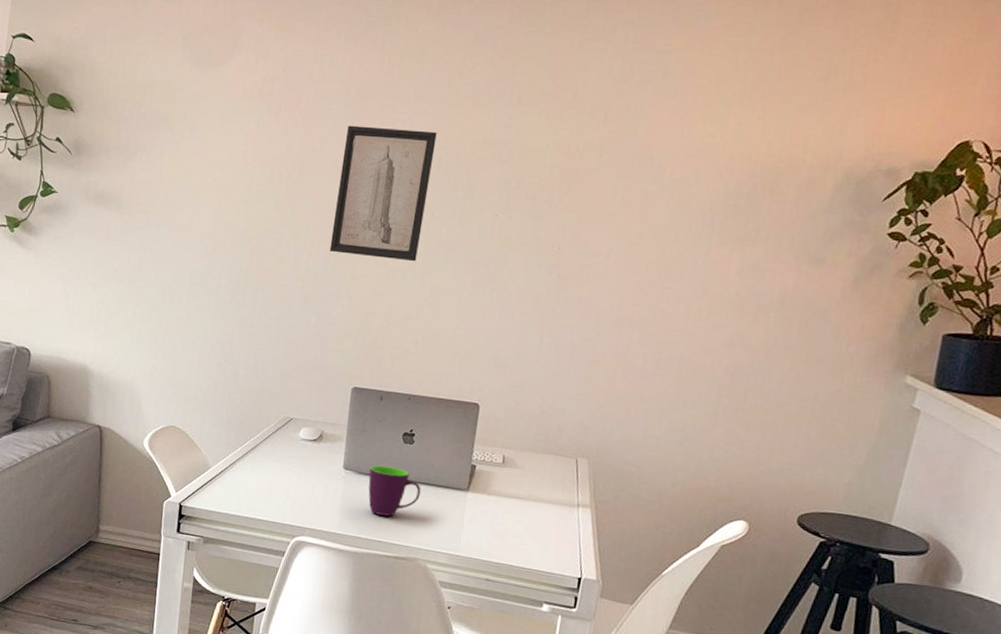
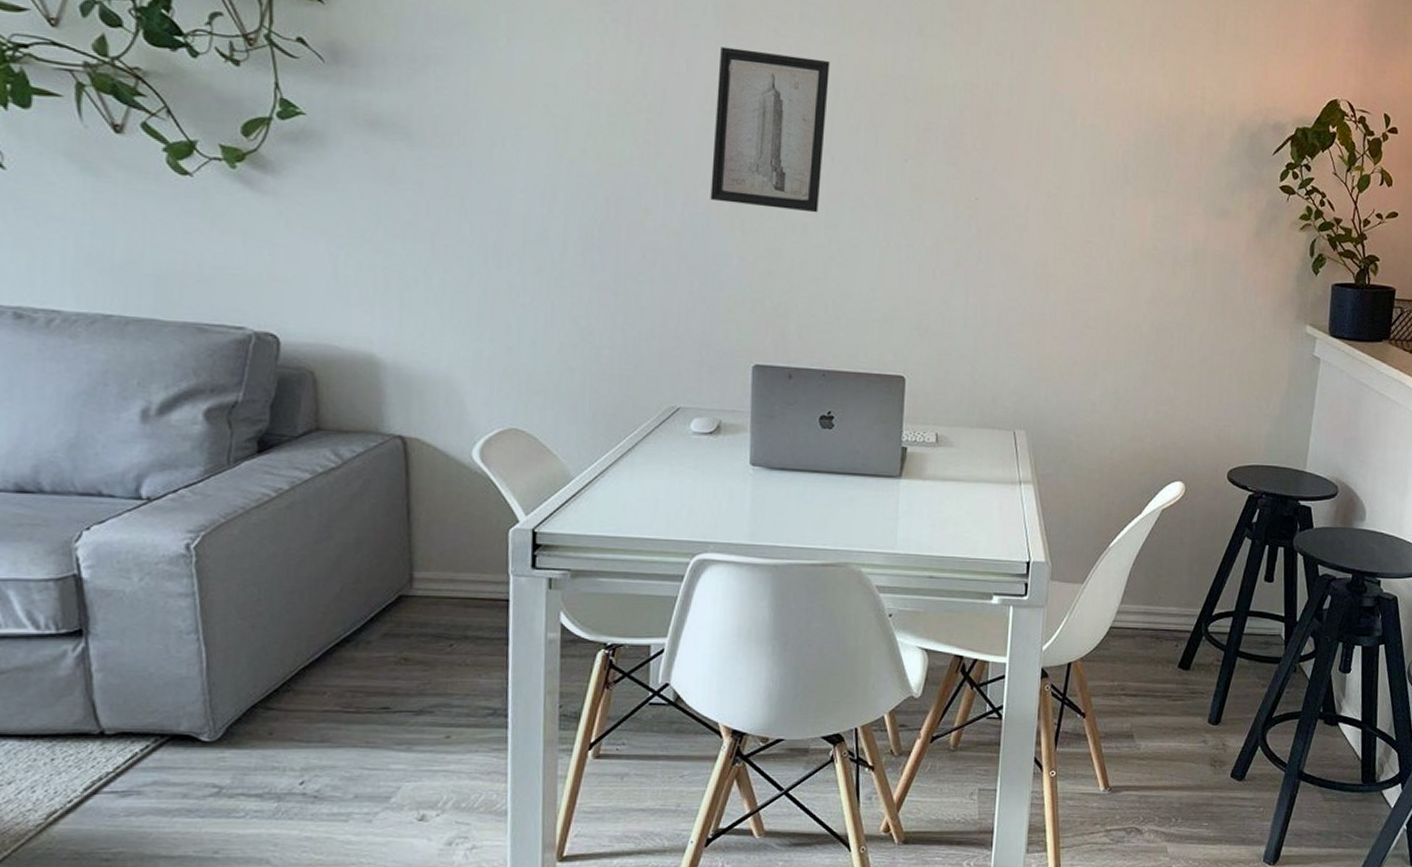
mug: present [368,465,421,517] -> none [782,457,847,517]

